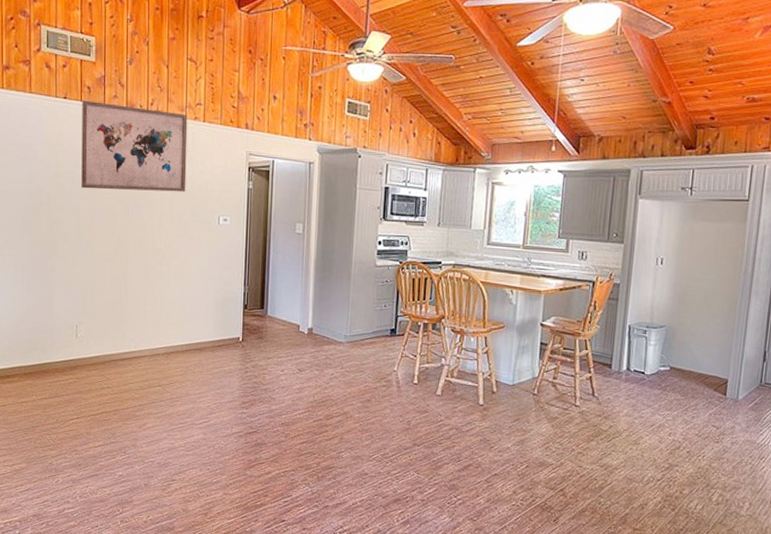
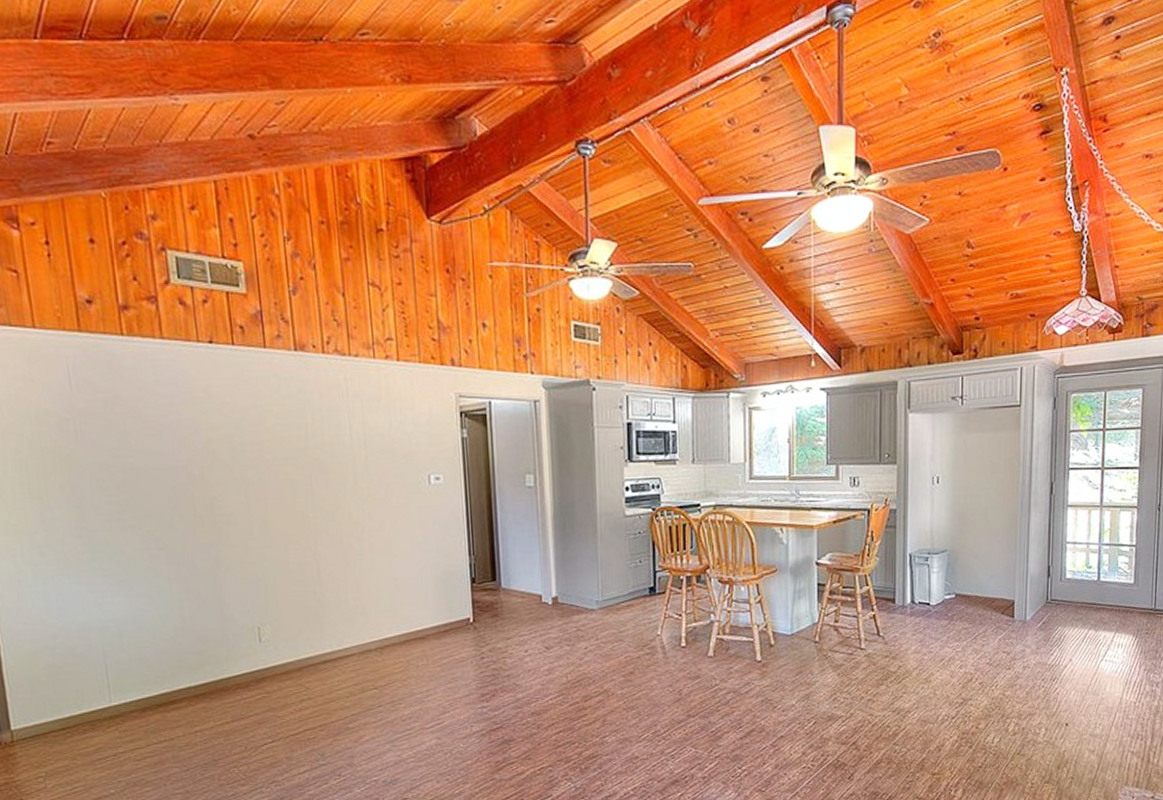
wall art: present [81,100,188,192] -> none [234,343,384,455]

